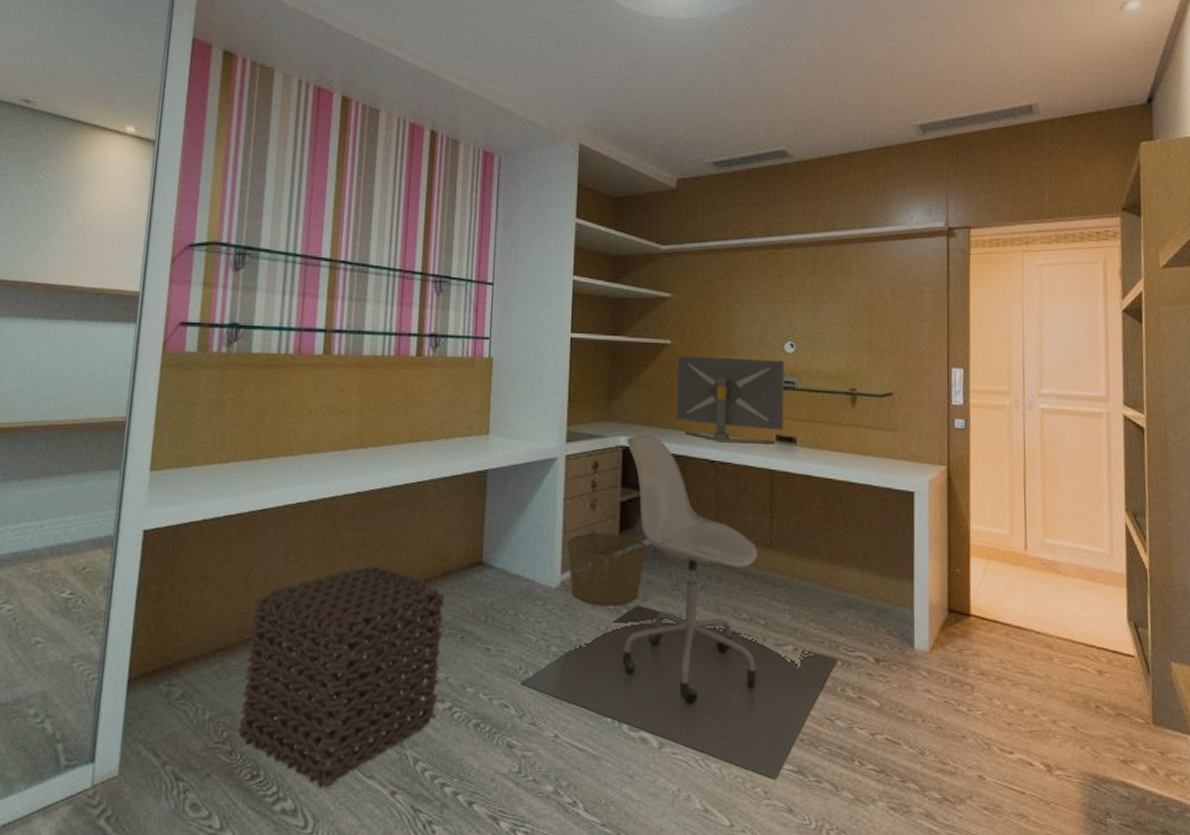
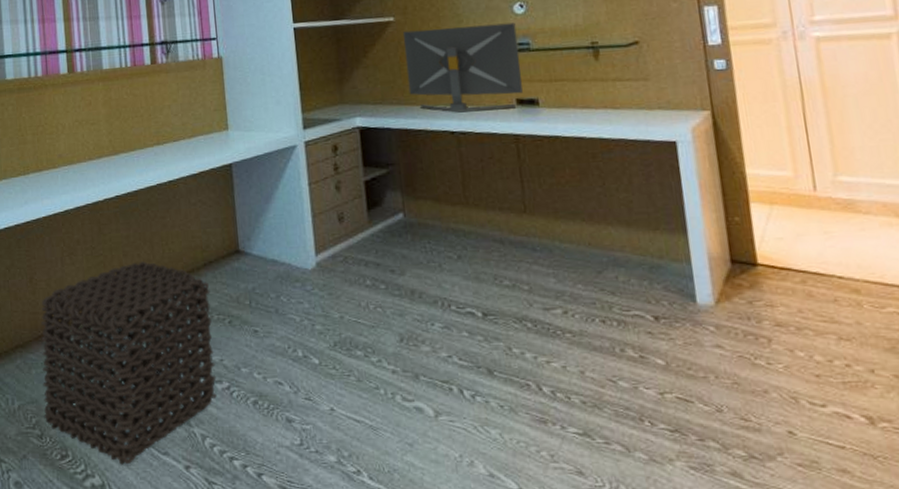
office chair: present [521,434,838,780] -> none [291,112,613,443]
basket: present [567,533,648,606] -> none [317,212,398,283]

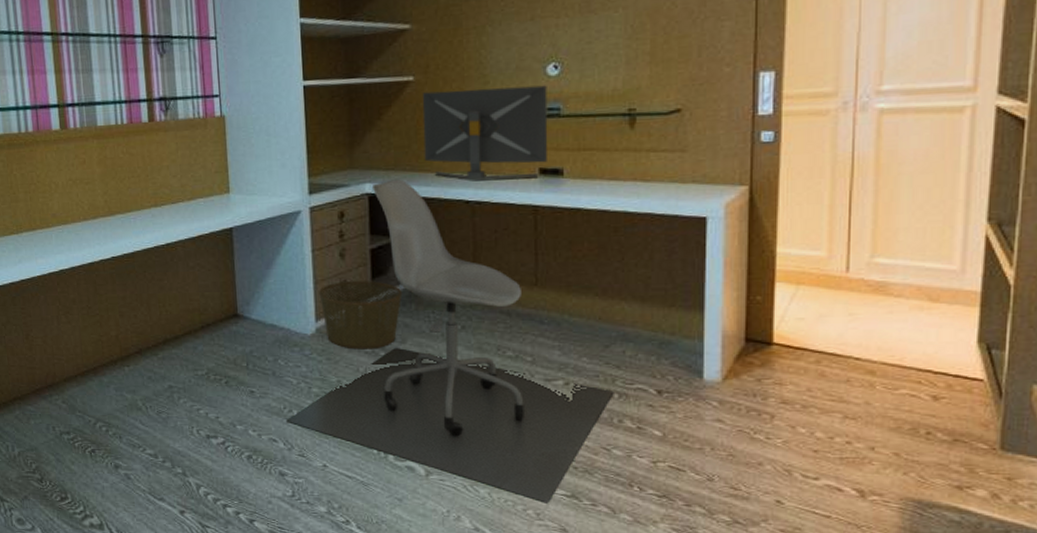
pouf: present [41,261,217,465] -> none [38,322,212,508]
office chair: none [291,112,613,443] -> present [286,179,614,504]
basket: none [317,212,398,283] -> present [319,281,403,350]

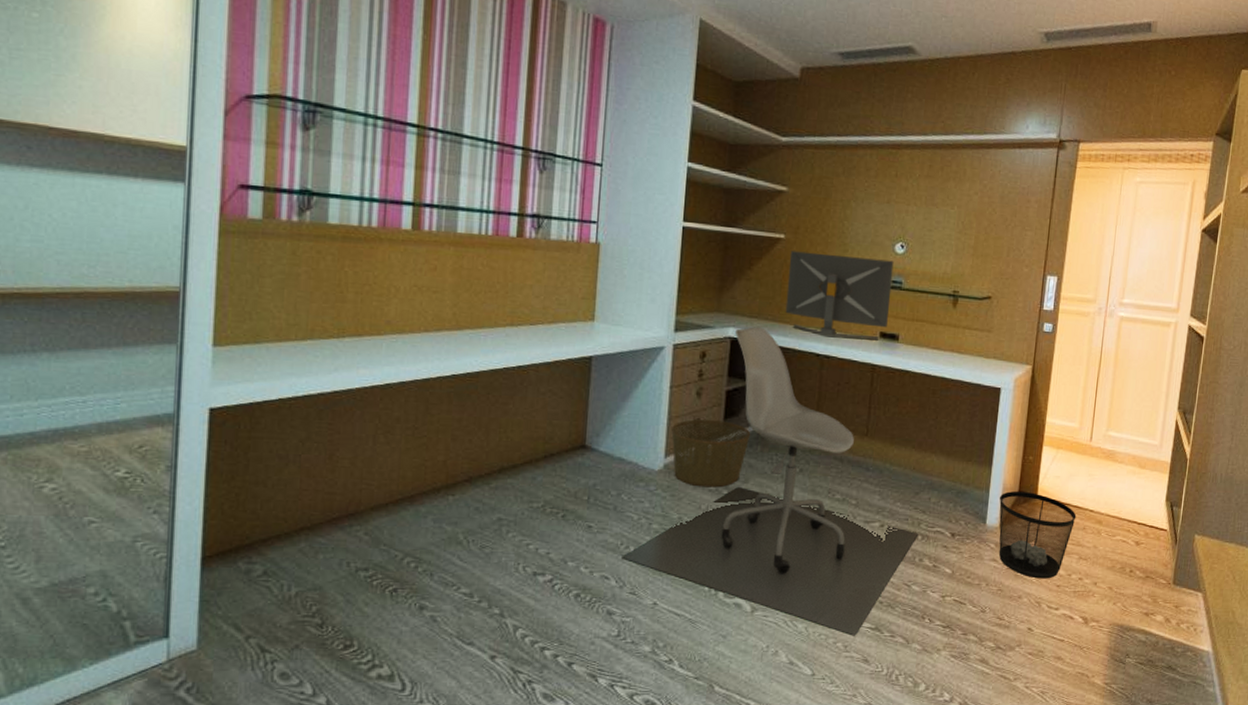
waste bin: none [718,339,835,443] -> present [998,491,1077,579]

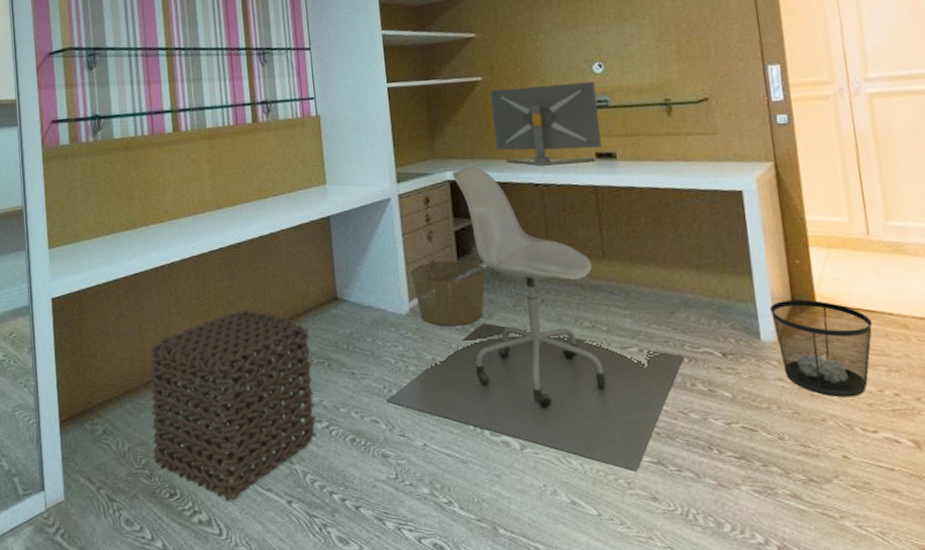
pouf: none [327,447,547,655] -> present [149,309,317,501]

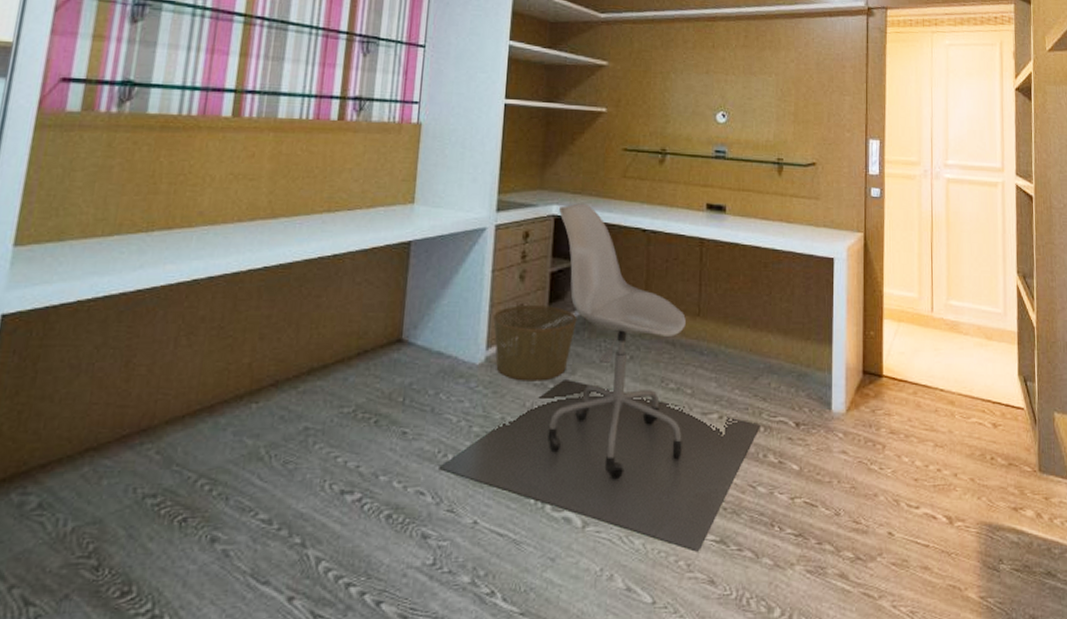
pouf: present [149,309,317,501] -> none [106,347,359,600]
computer monitor: present [489,81,601,167] -> none [609,124,716,213]
waste bin: present [769,300,873,398] -> none [843,372,927,472]

